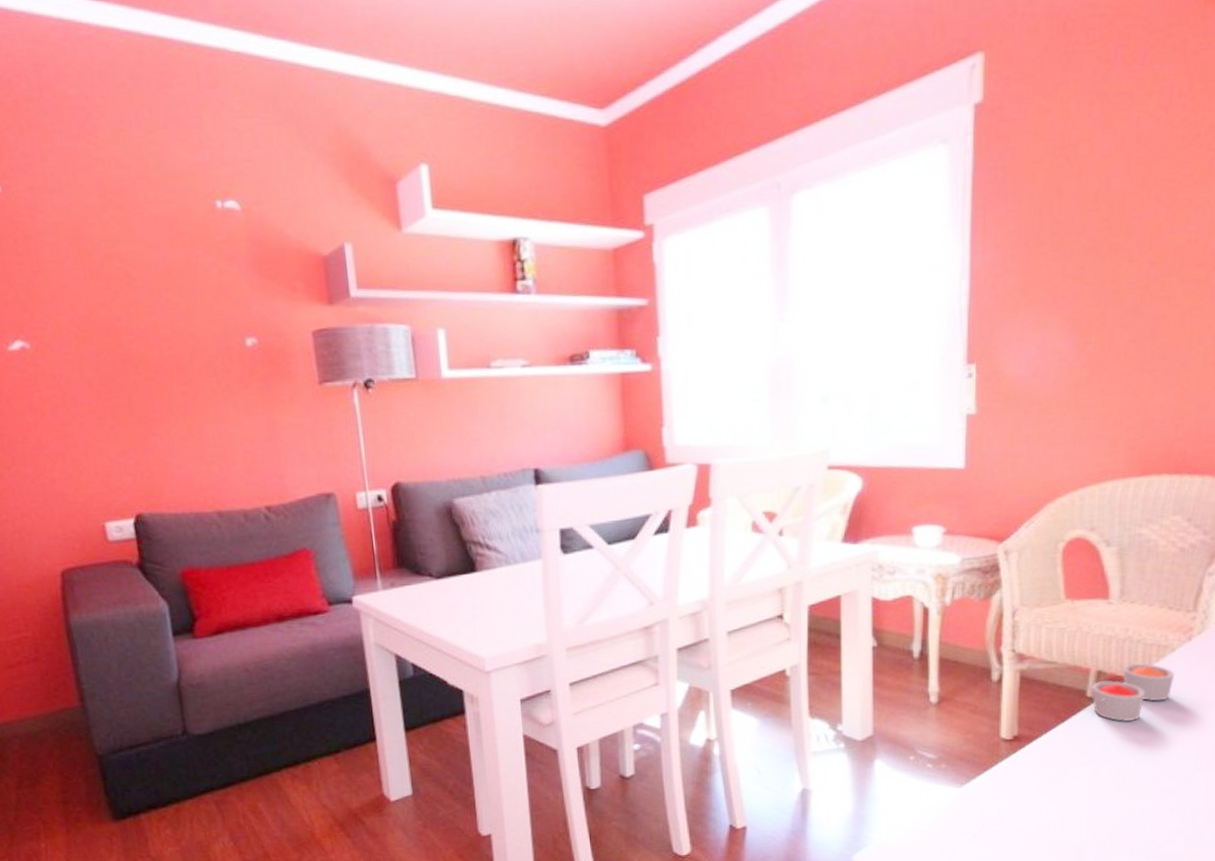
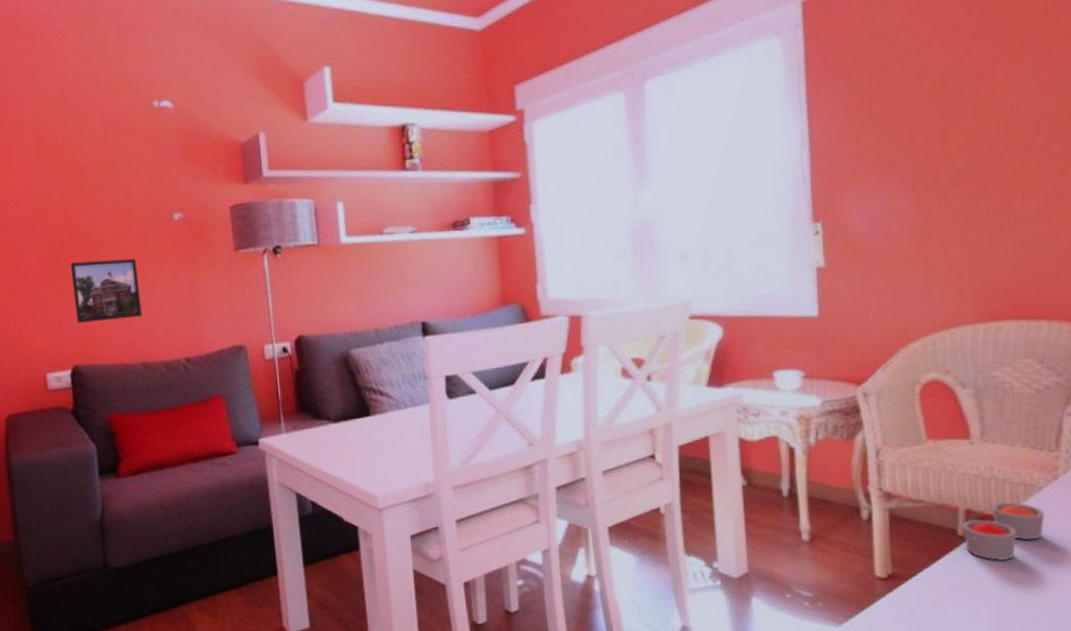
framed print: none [125,391,214,465] -> present [70,258,142,323]

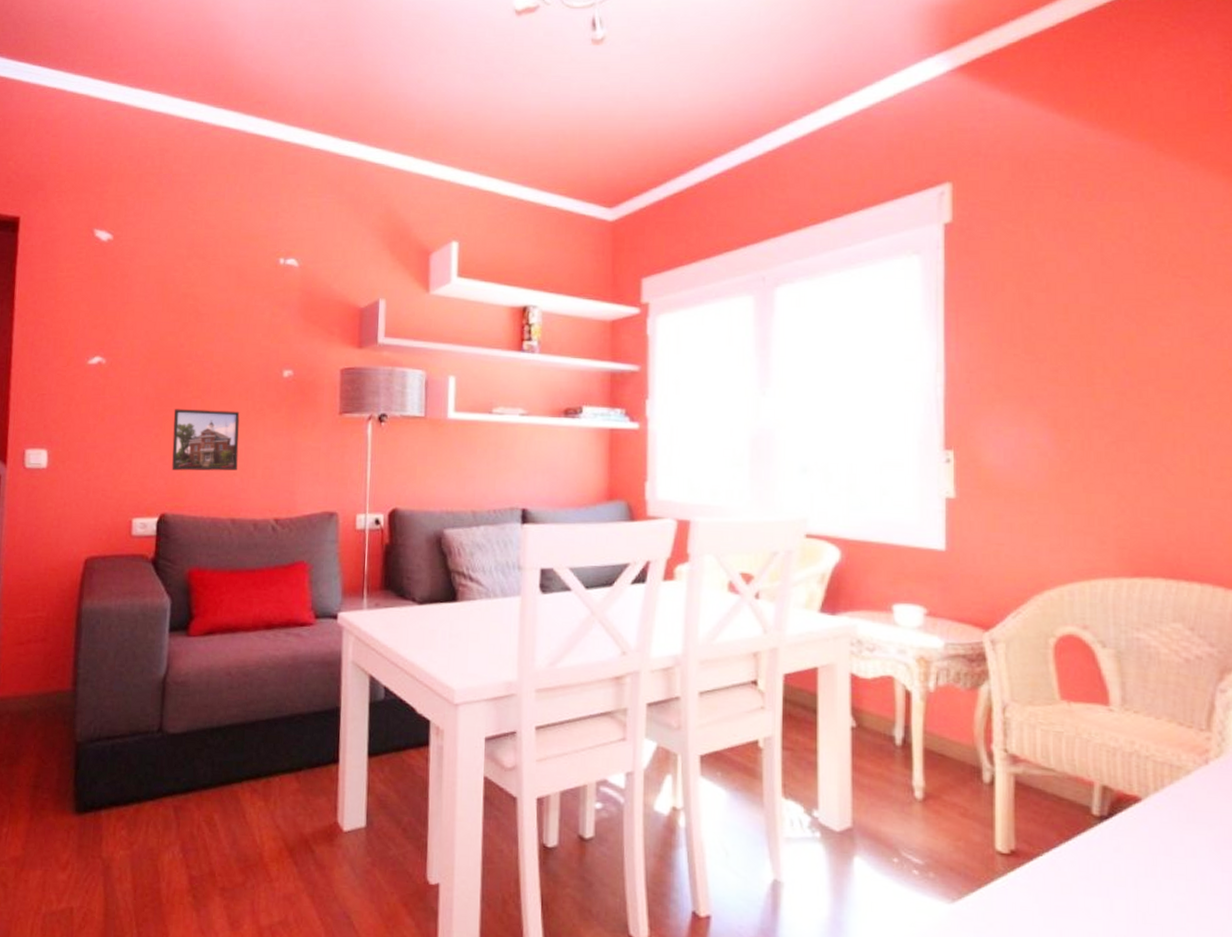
candle: present [961,501,1045,560] -> none [1096,781,1194,851]

